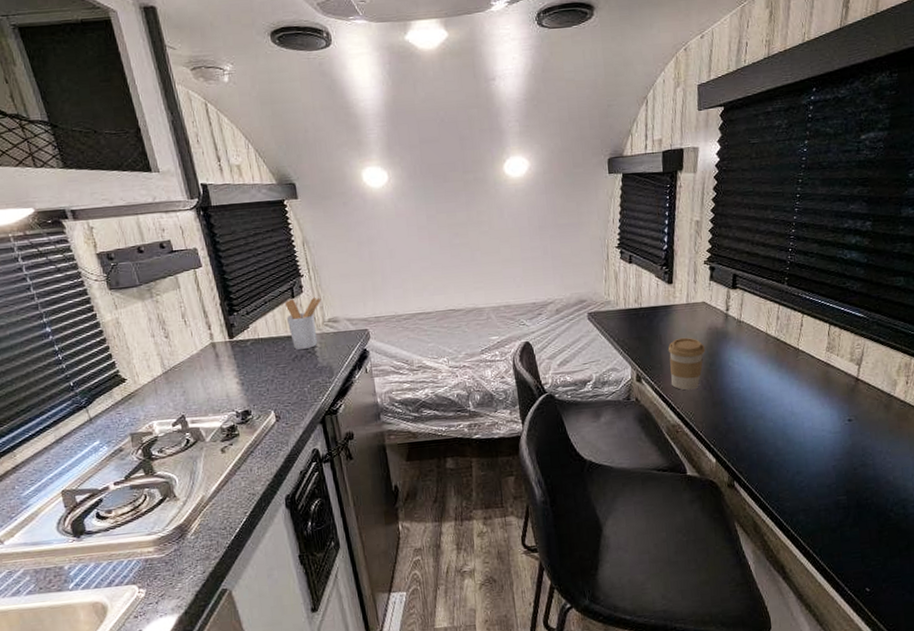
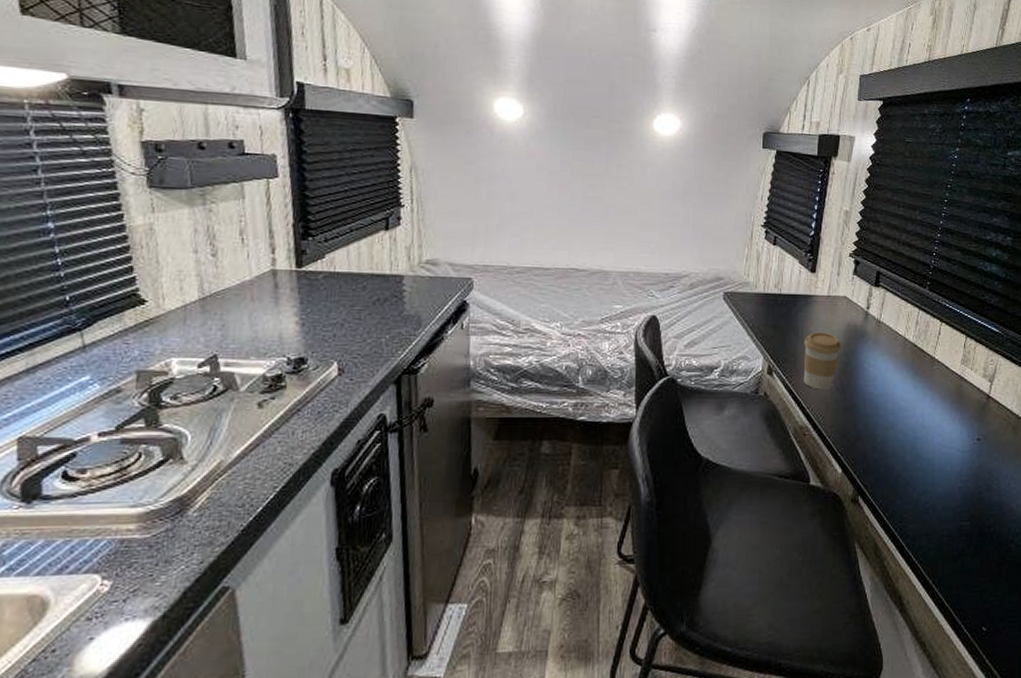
utensil holder: present [284,297,322,350] -> none [373,231,422,292]

